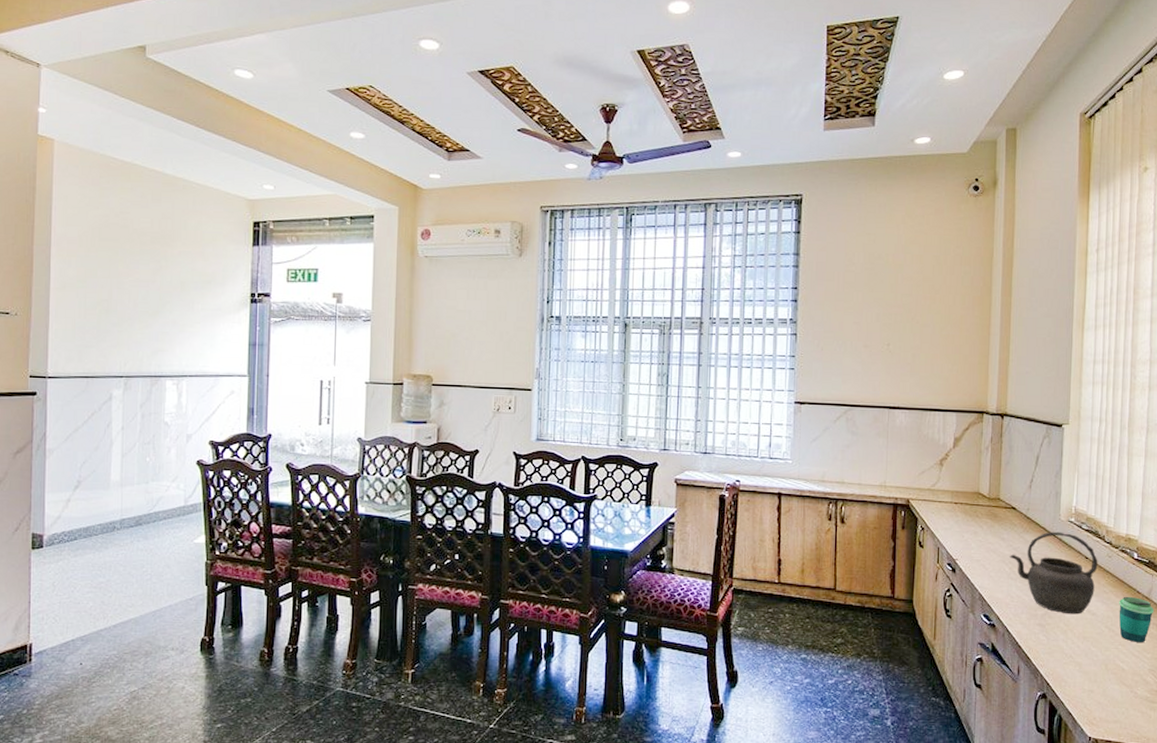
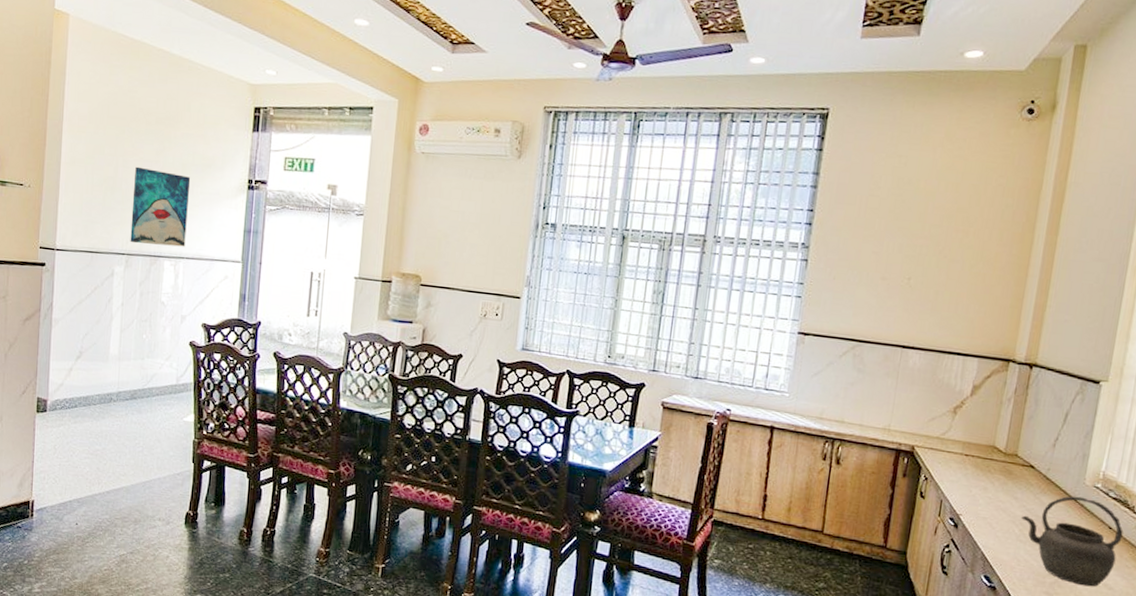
wall art: none [128,287,191,365] -> present [130,166,191,247]

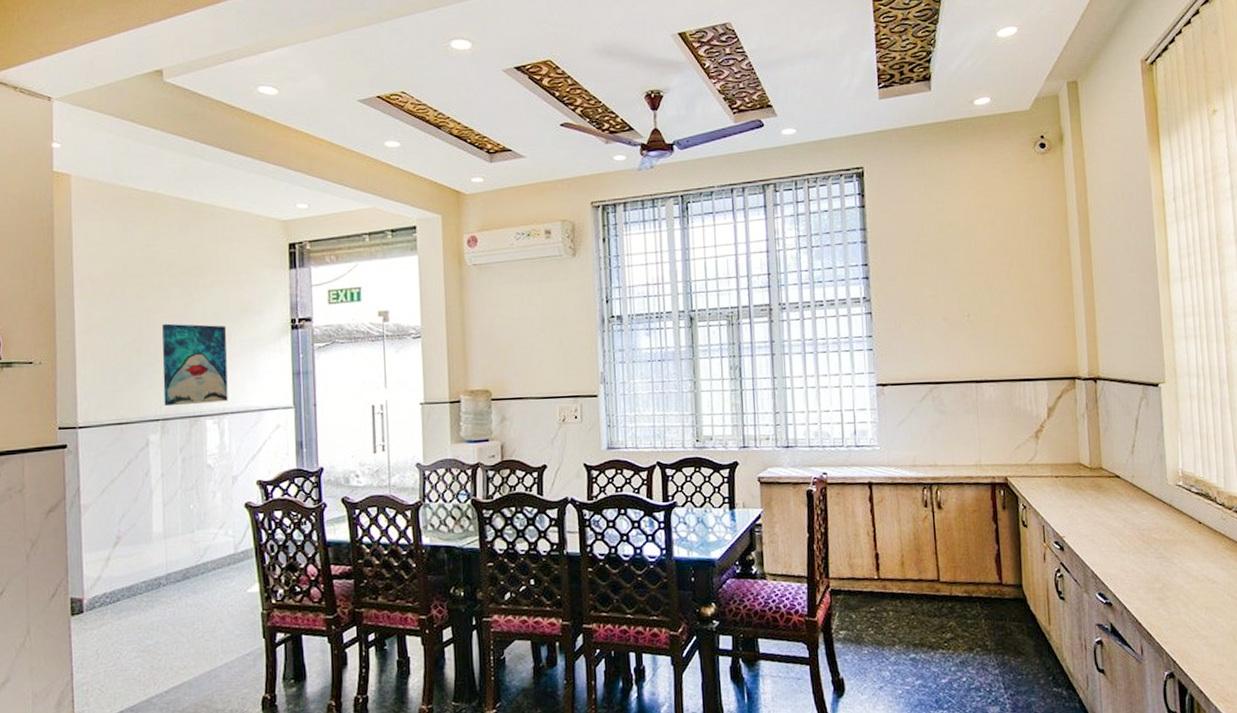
kettle: present [1021,496,1123,587] -> none [1119,497,1213,585]

